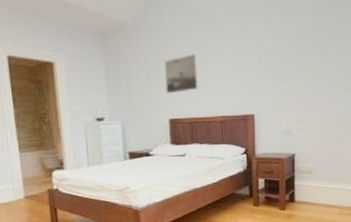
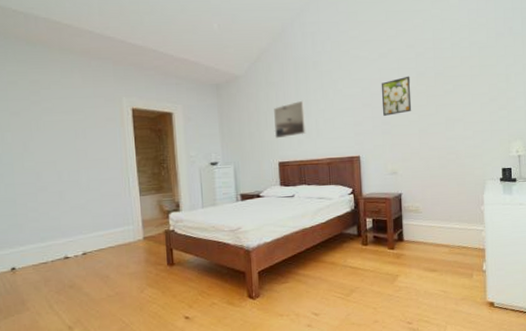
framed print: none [278,30,309,73] -> present [381,76,412,116]

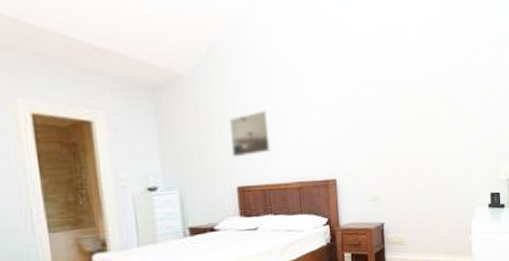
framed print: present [381,76,412,116] -> none [360,84,395,131]

